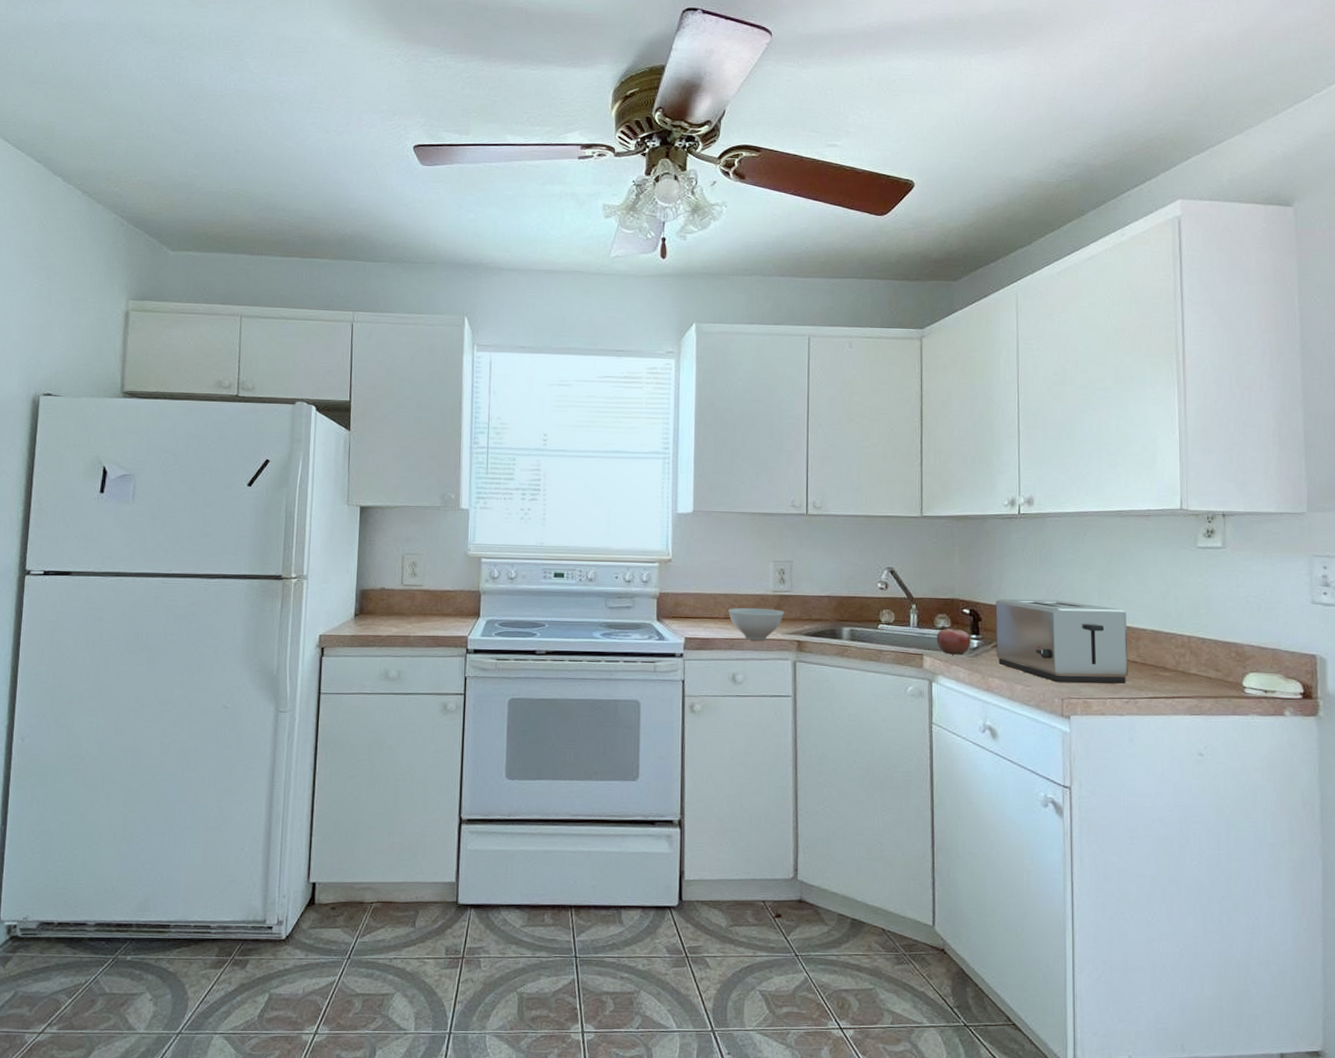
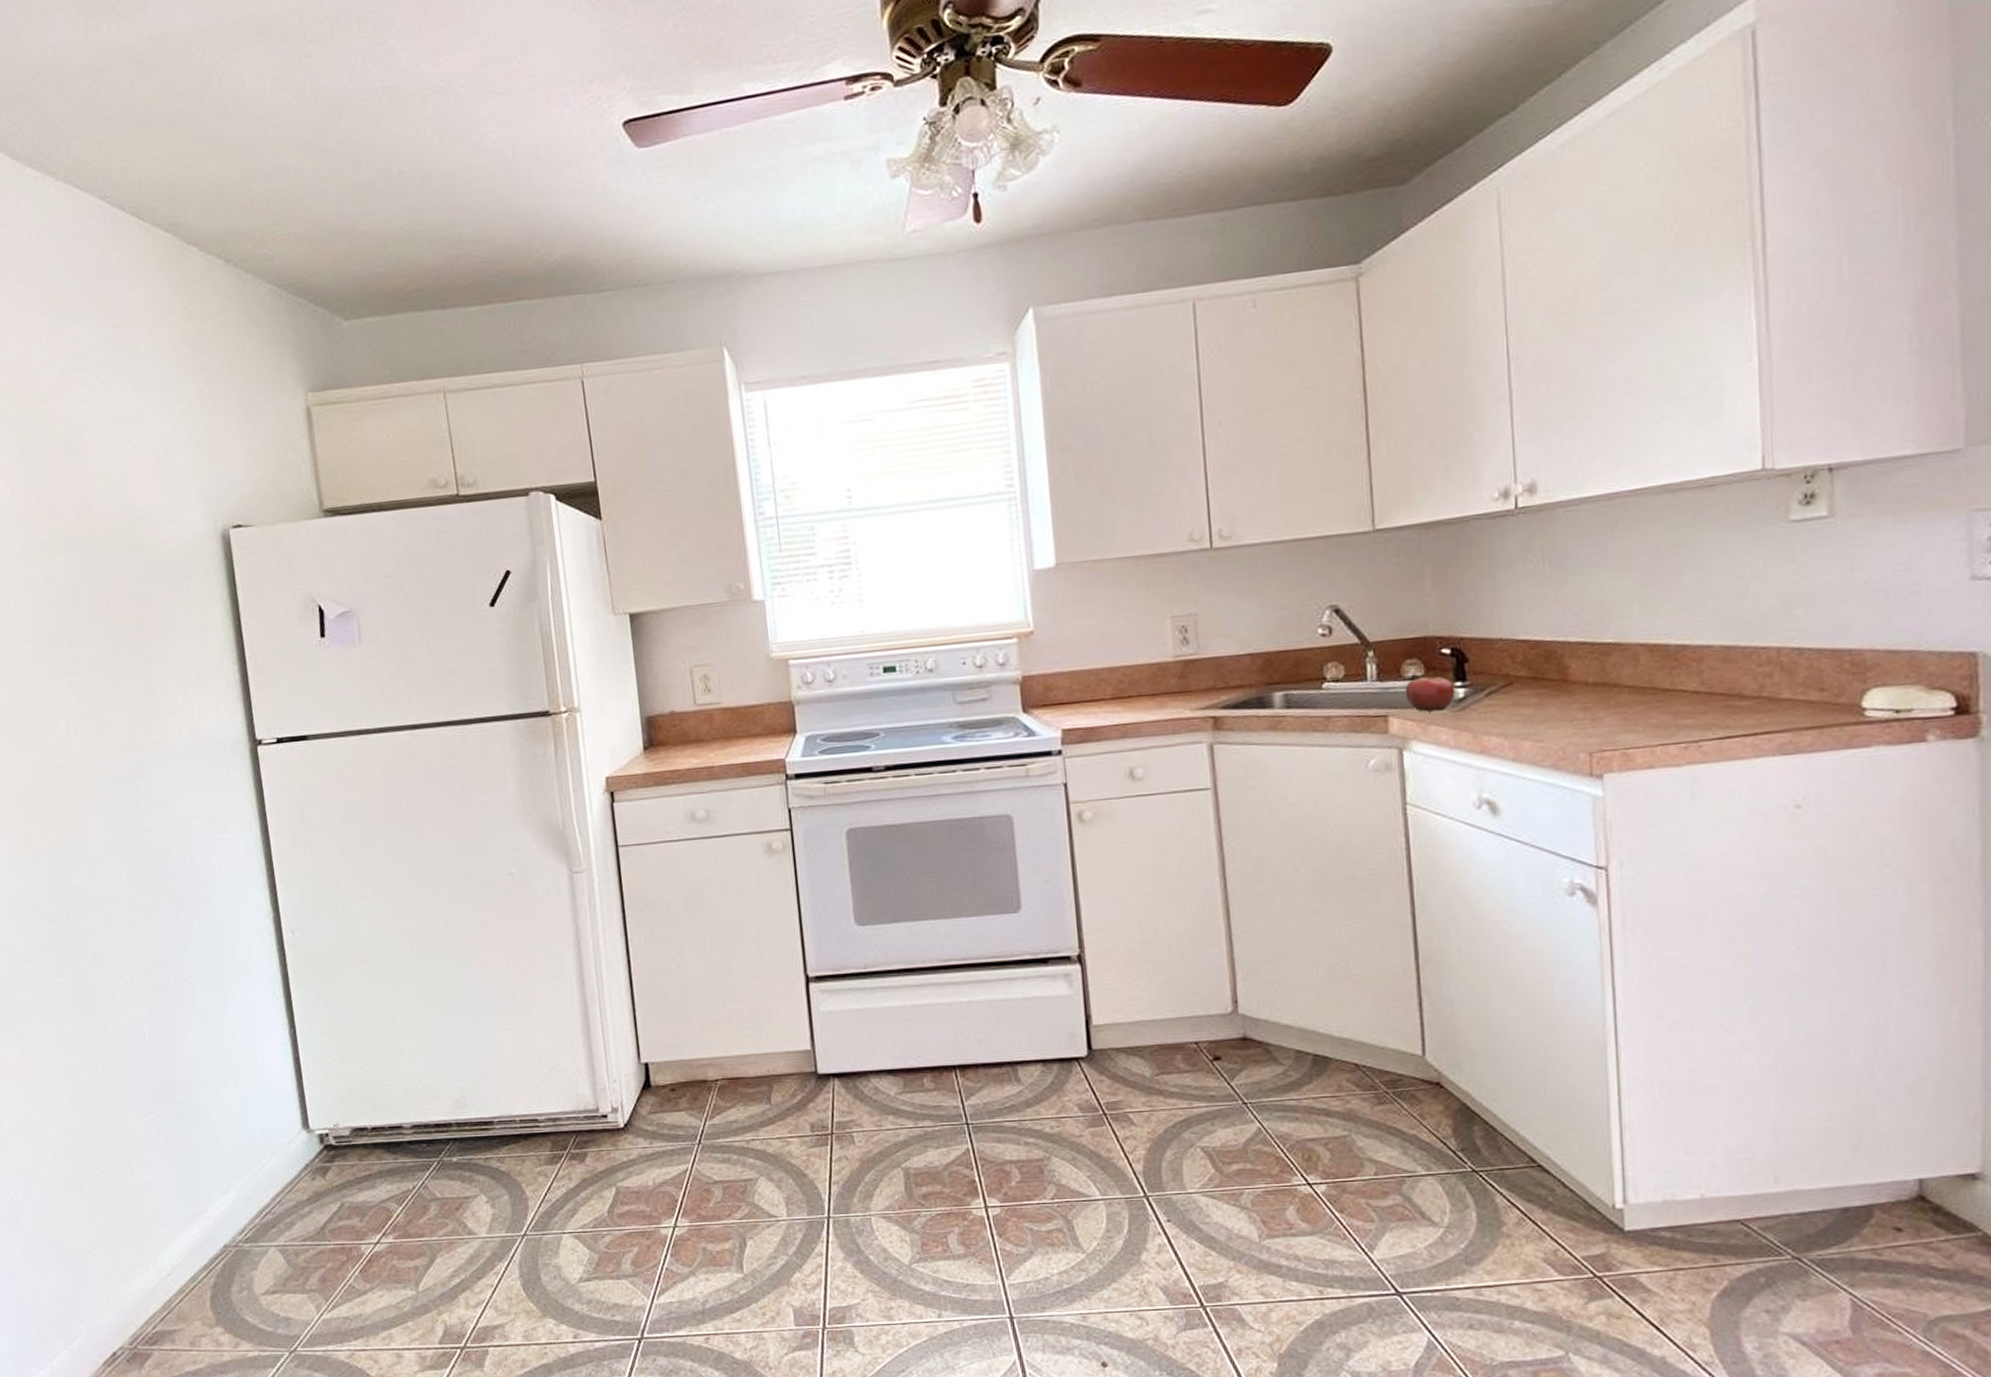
bowl: present [728,607,785,641] -> none [1115,679,1192,723]
toaster: present [995,598,1128,685] -> none [1487,620,1687,733]

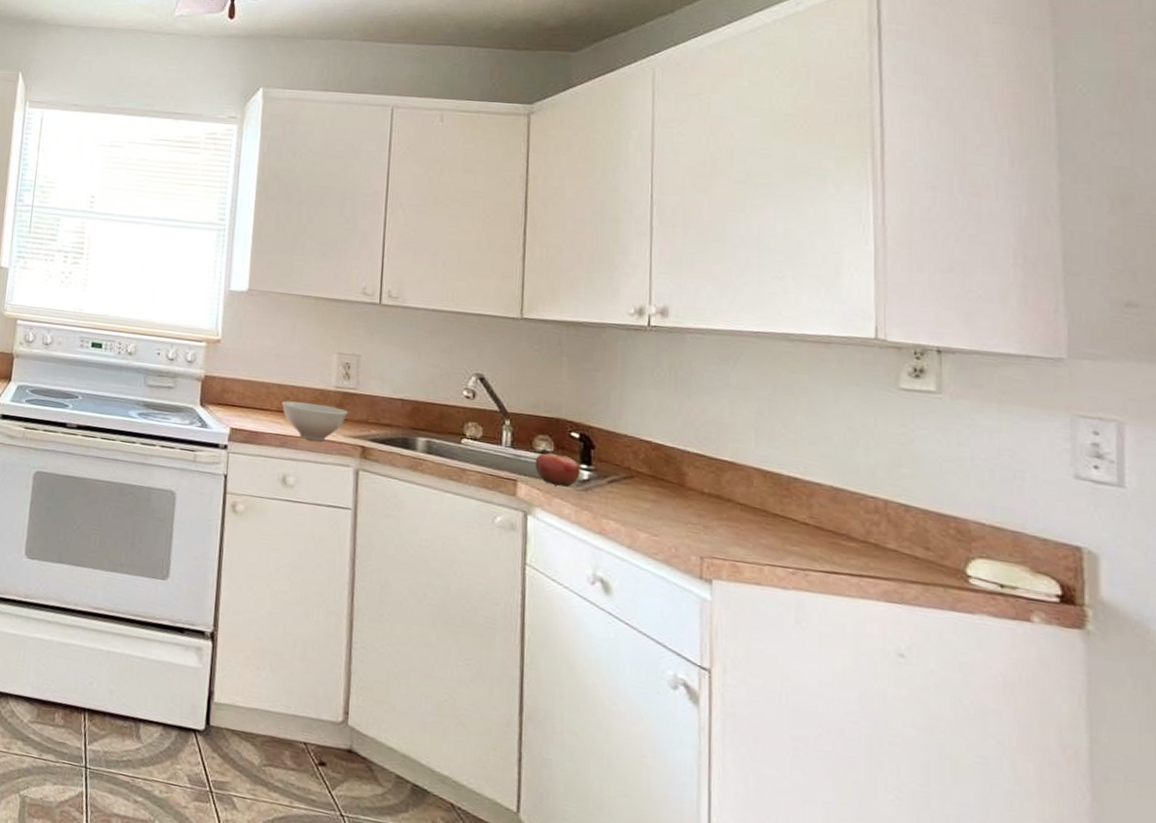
bowl: none [1115,679,1192,723] -> present [281,401,348,442]

